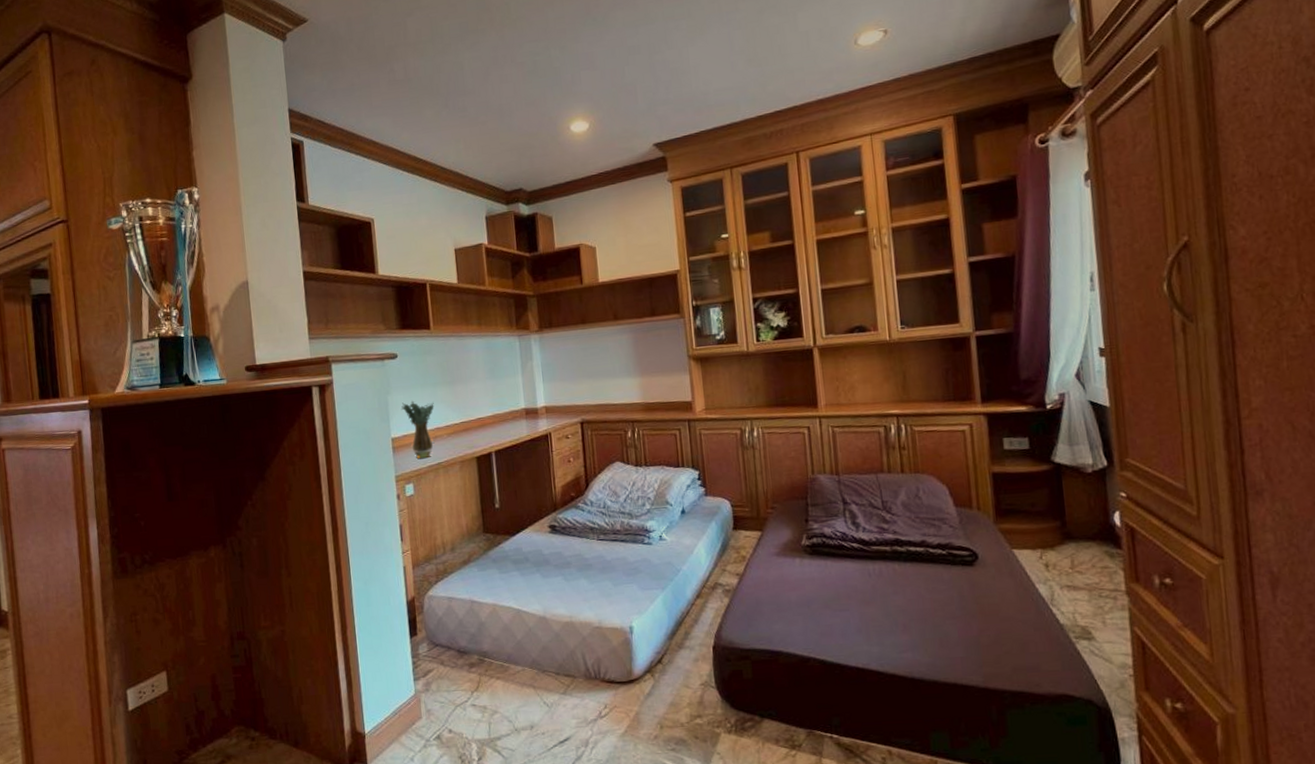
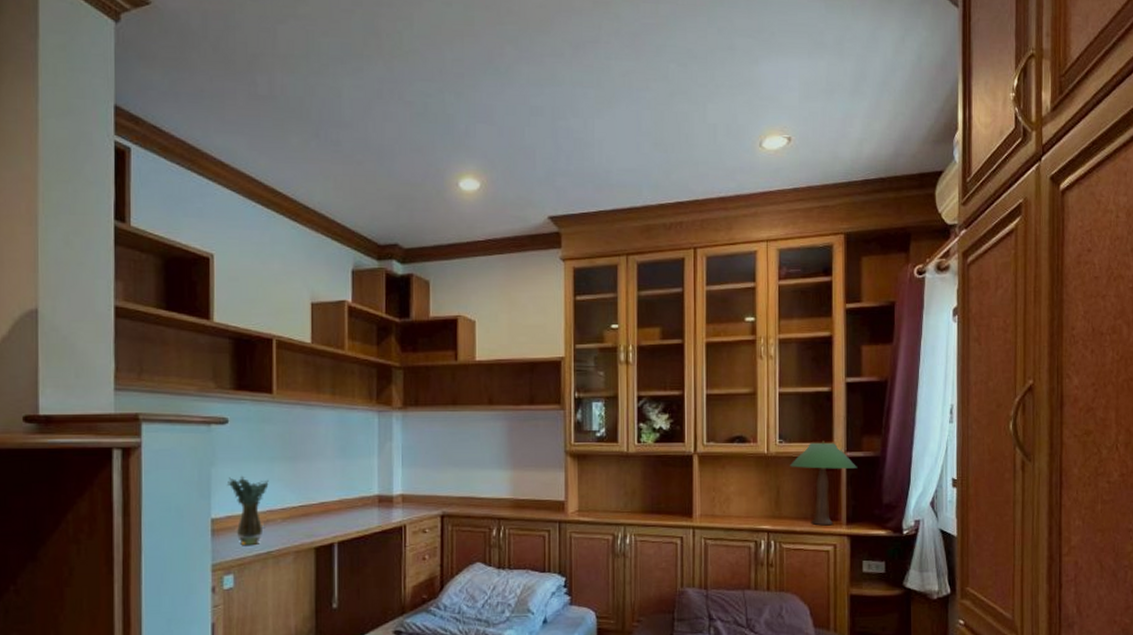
table lamp: none [914,322,989,407] -> present [789,441,858,526]

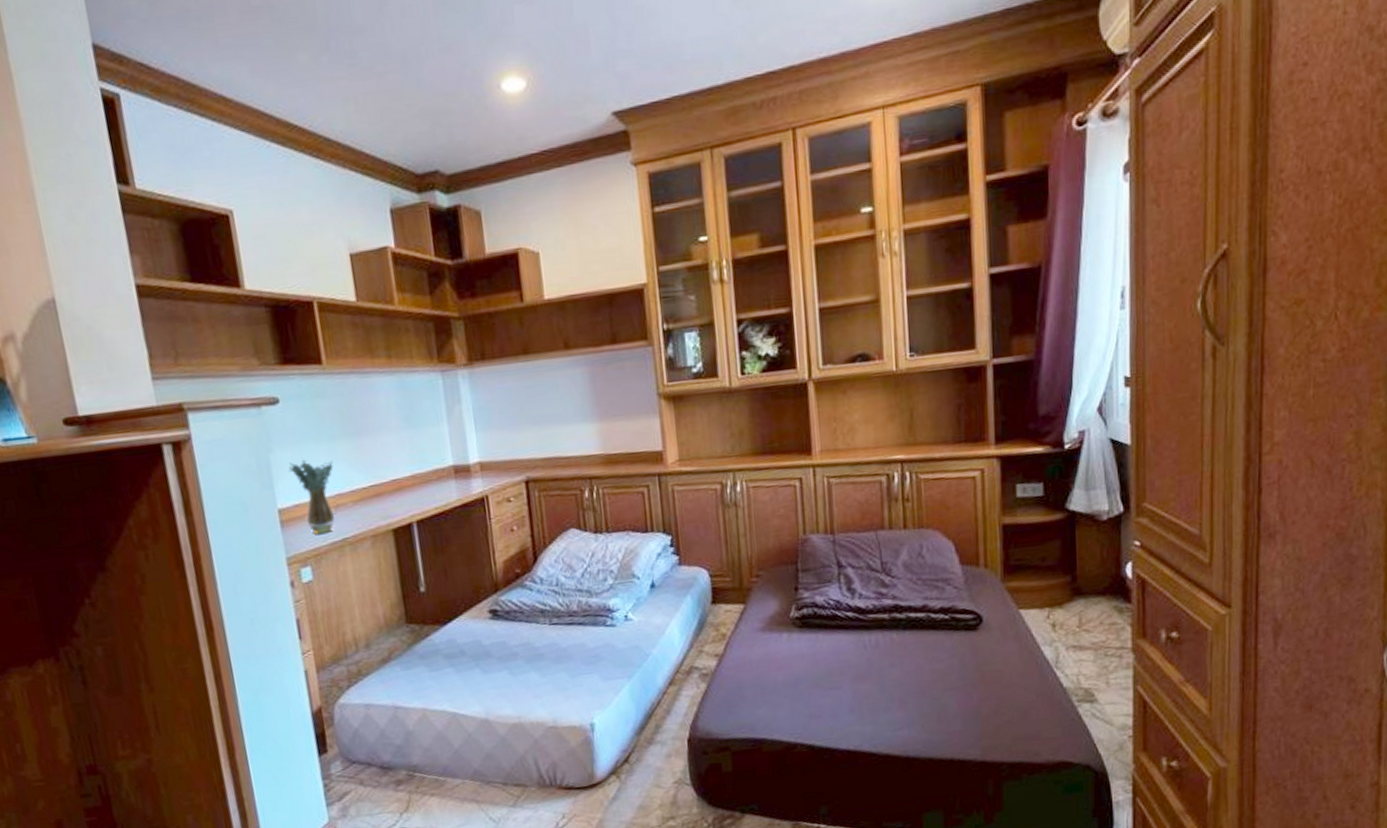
table lamp: present [789,441,858,526] -> none [923,348,1007,449]

